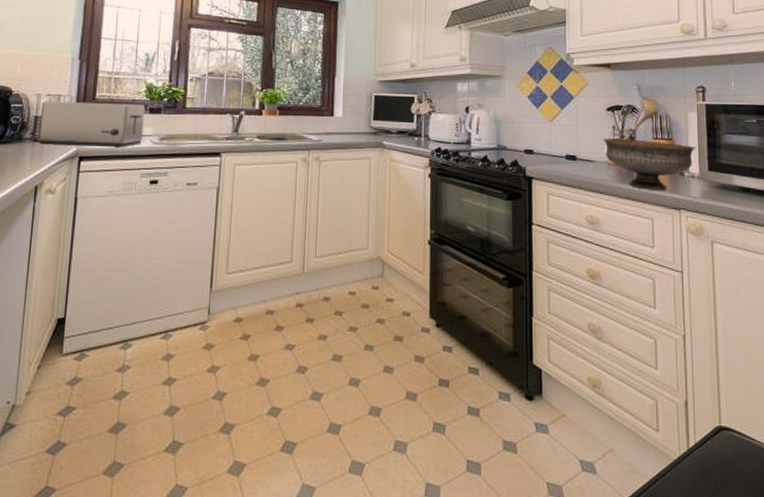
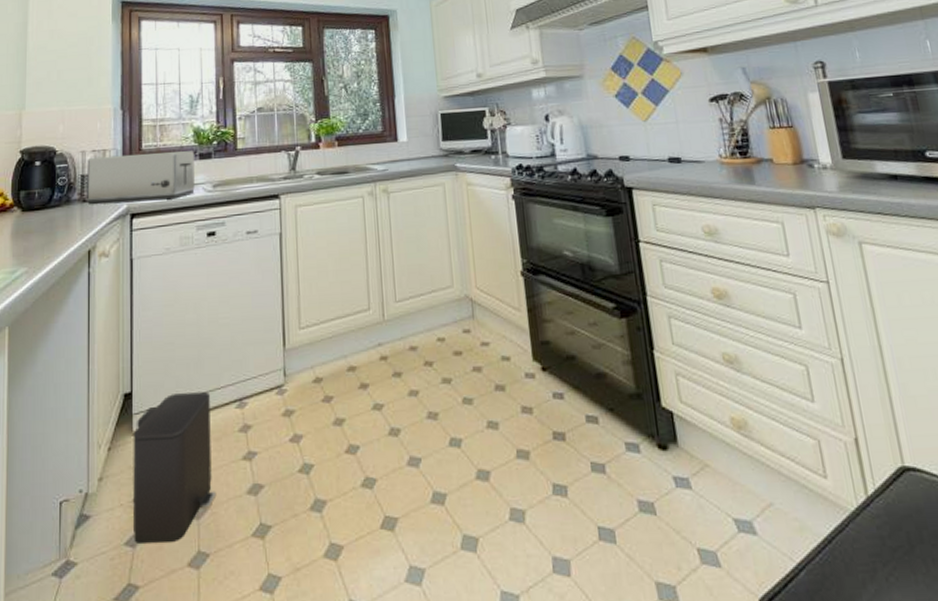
pedal bin: none [55,322,138,452] -> present [133,392,217,543]
bowl: present [603,138,696,189] -> none [710,131,824,188]

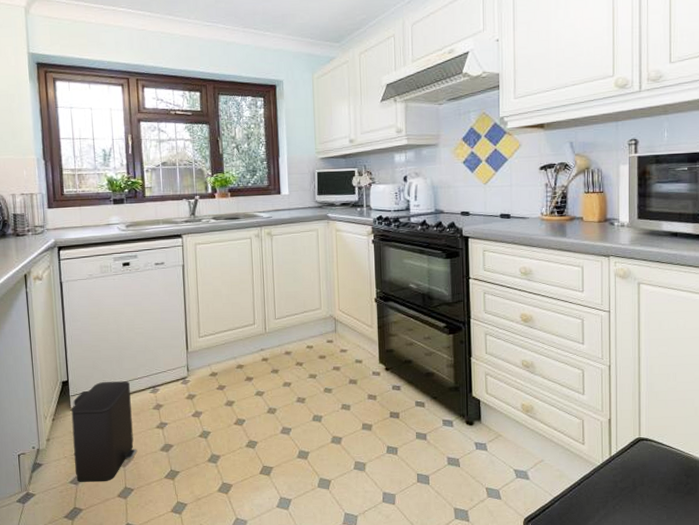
toaster: present [87,151,195,205] -> none [17,197,111,239]

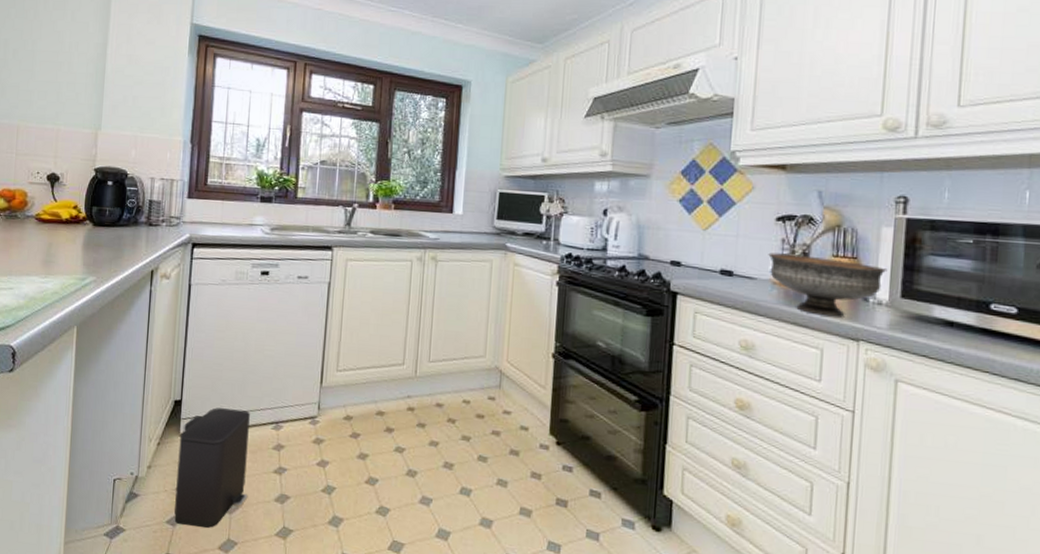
bowl: none [536,194,626,240] -> present [768,252,888,316]

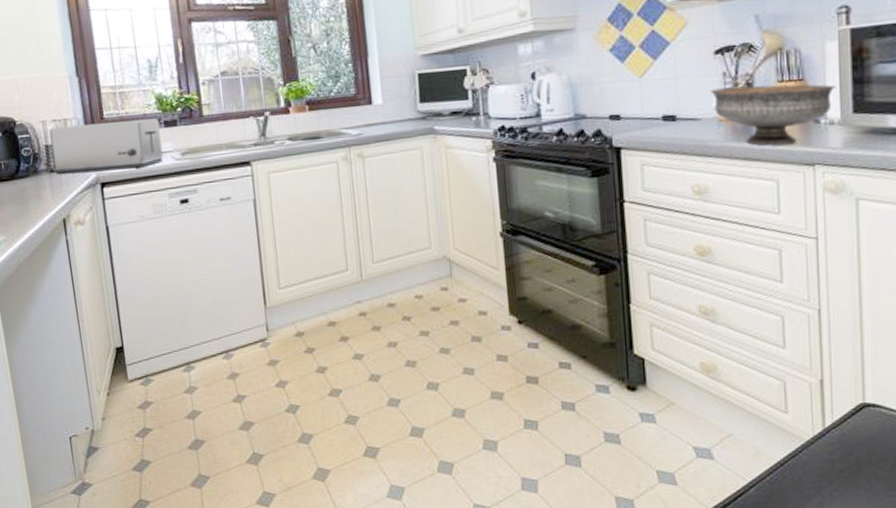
toaster: none [153,185,256,236] -> present [49,118,163,175]
pedal bin: present [174,407,250,528] -> none [128,345,212,469]

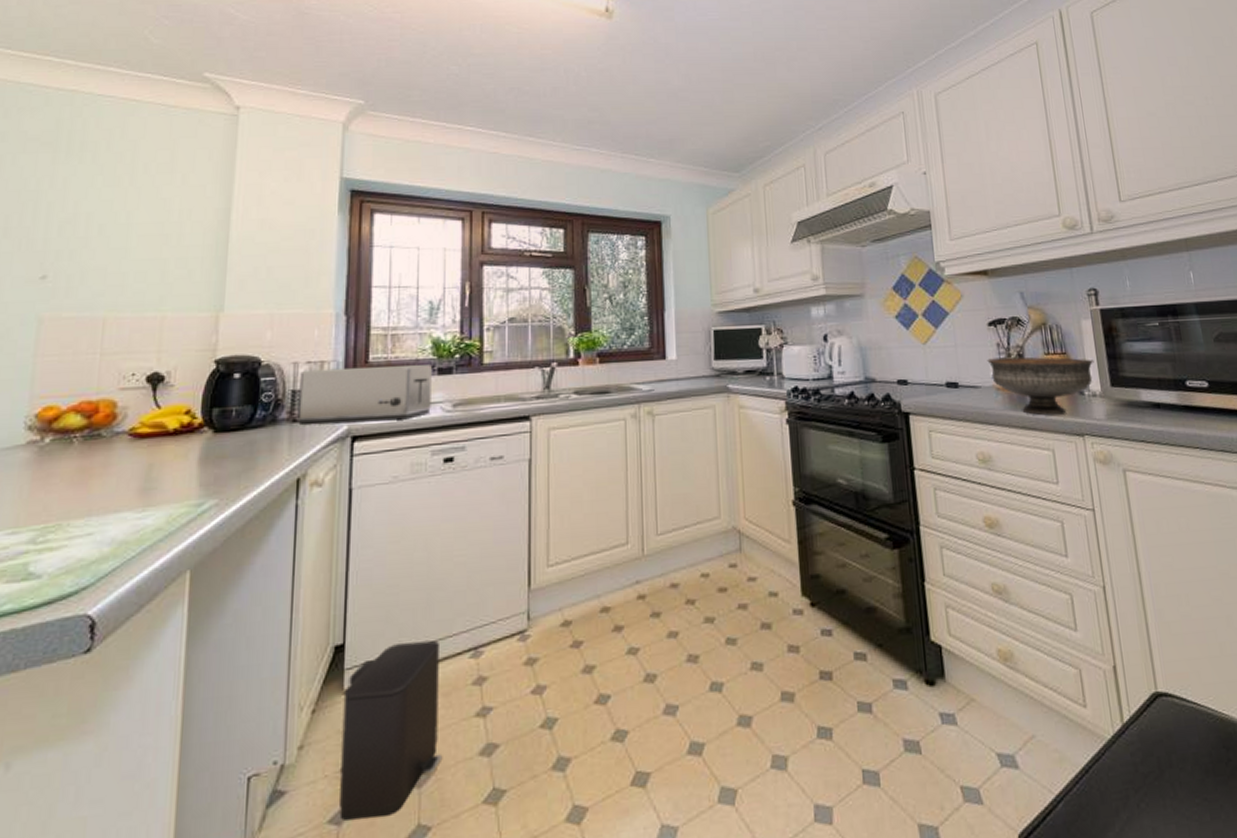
pedal bin: none [128,345,212,469] -> present [339,641,443,820]

